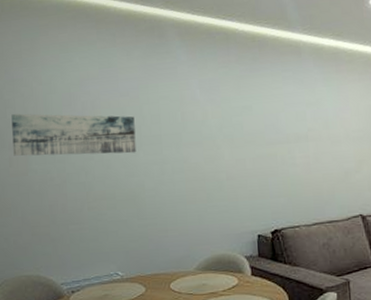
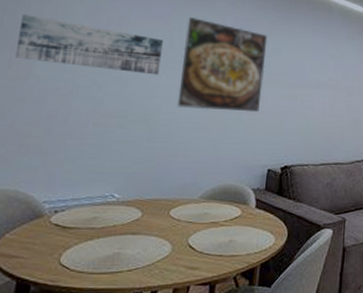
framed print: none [154,88,239,182] -> present [177,17,268,112]

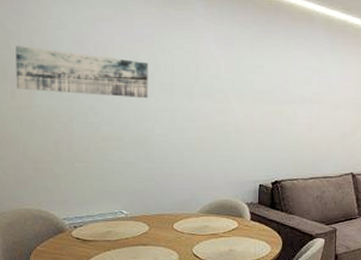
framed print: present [177,17,268,112] -> none [168,38,249,130]

